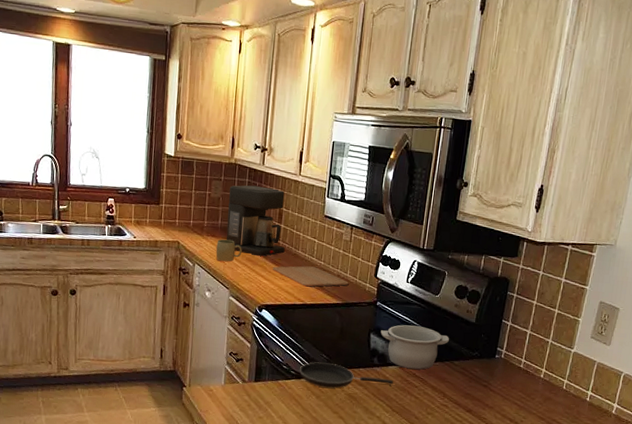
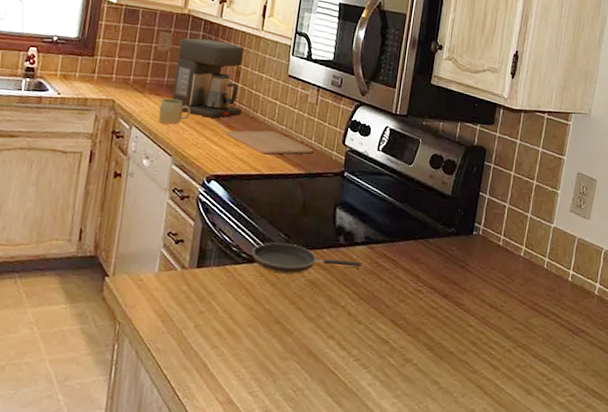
cooking pot: present [380,325,449,370] -> none [347,198,424,250]

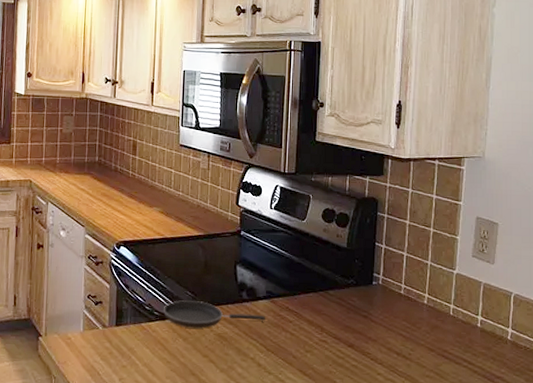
mug: present [158,98,191,125] -> none [69,174,97,199]
coffee maker: present [172,38,244,119] -> none [79,118,141,190]
chopping board: present [225,130,314,155] -> none [128,198,210,220]

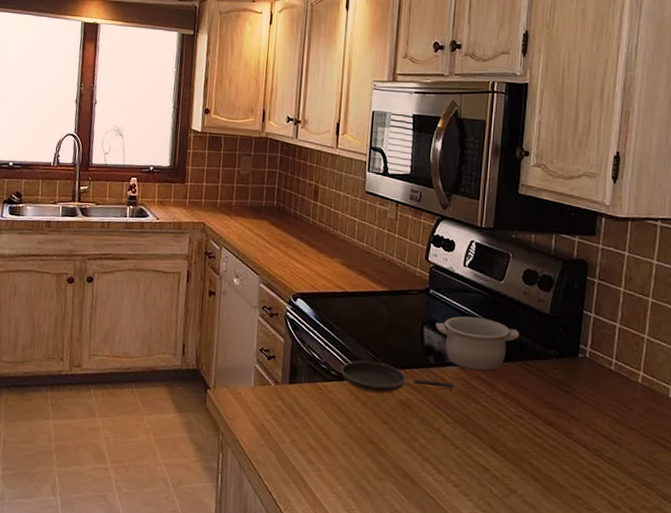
cooking pot: none [247,254,321,303] -> present [435,316,519,371]

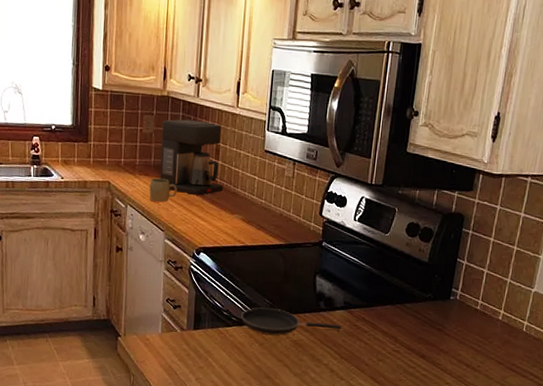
mug: none [245,219,274,245] -> present [149,178,177,203]
coffee maker: none [256,160,322,238] -> present [159,119,223,195]
cooking pot: present [435,316,519,371] -> none [327,266,400,314]

